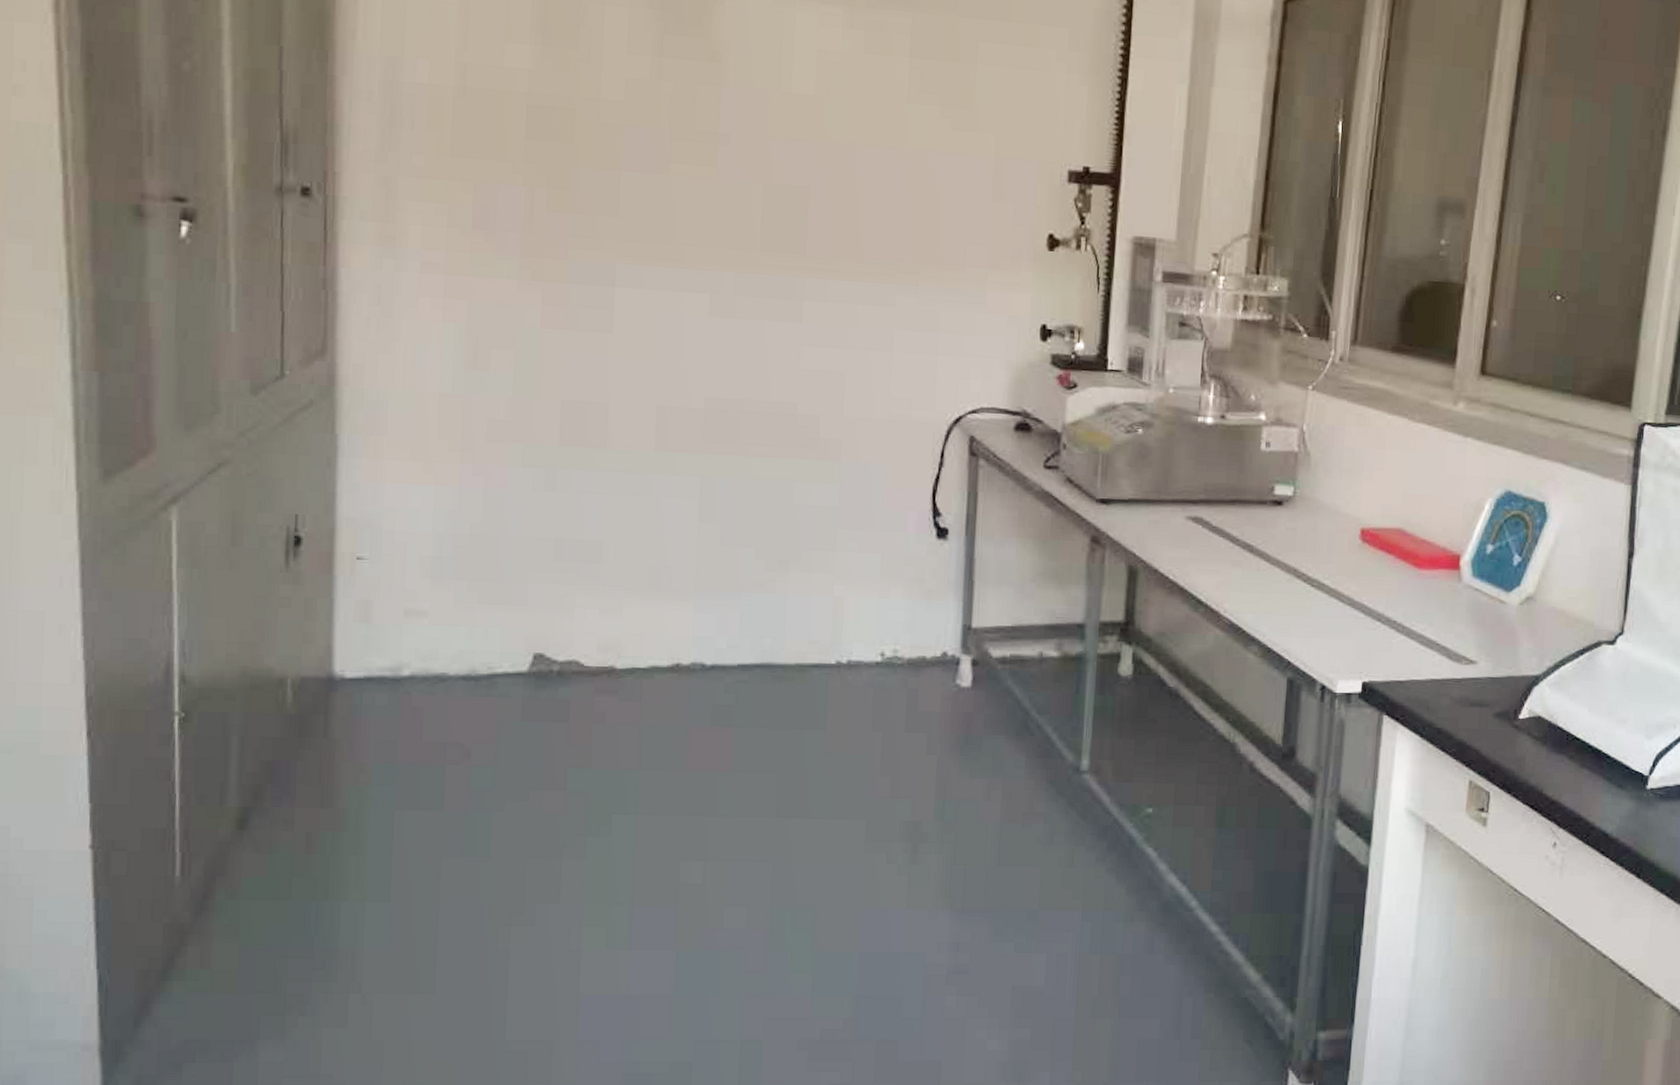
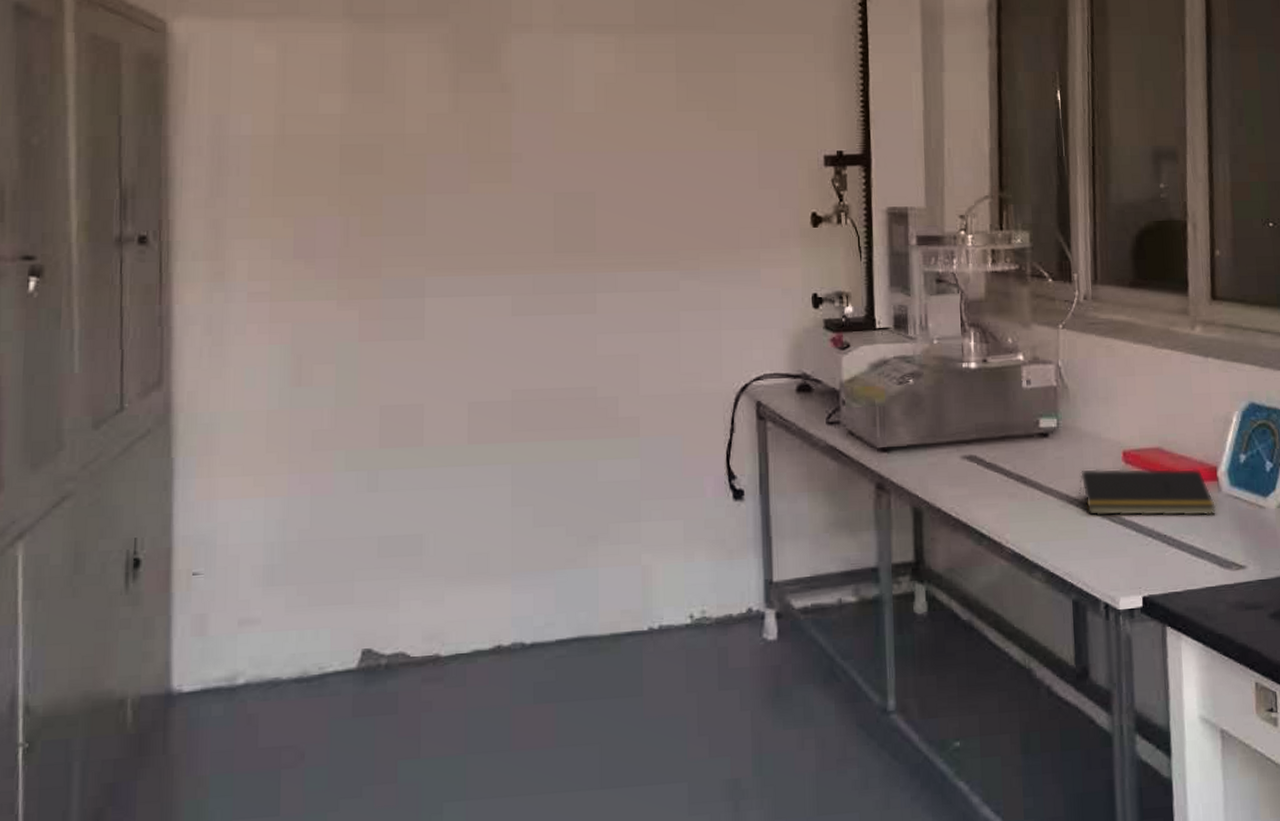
notepad: none [1307,542,1455,605] -> present [1078,468,1217,517]

